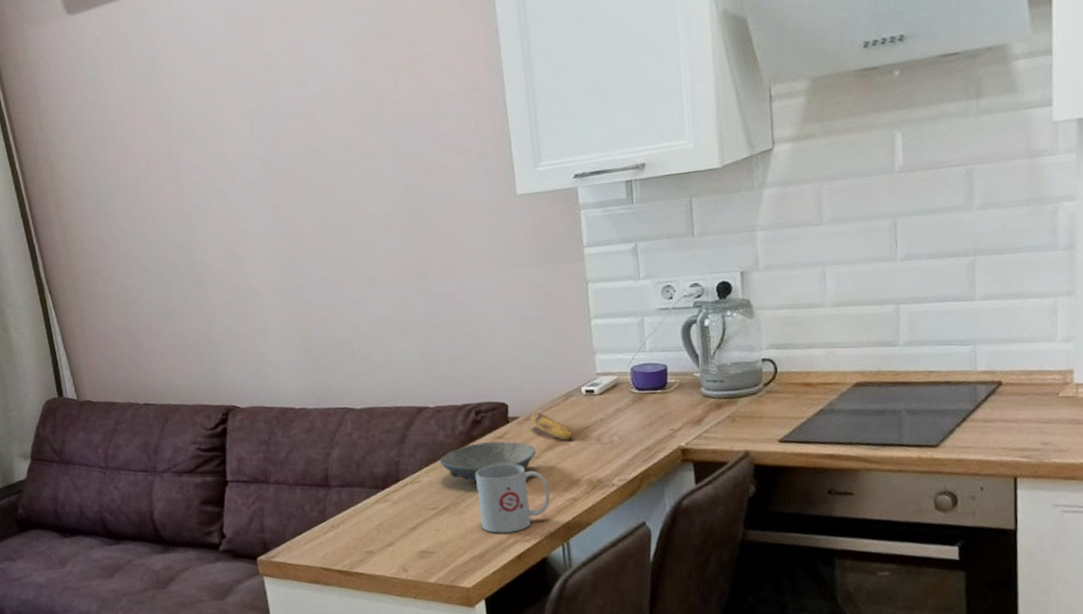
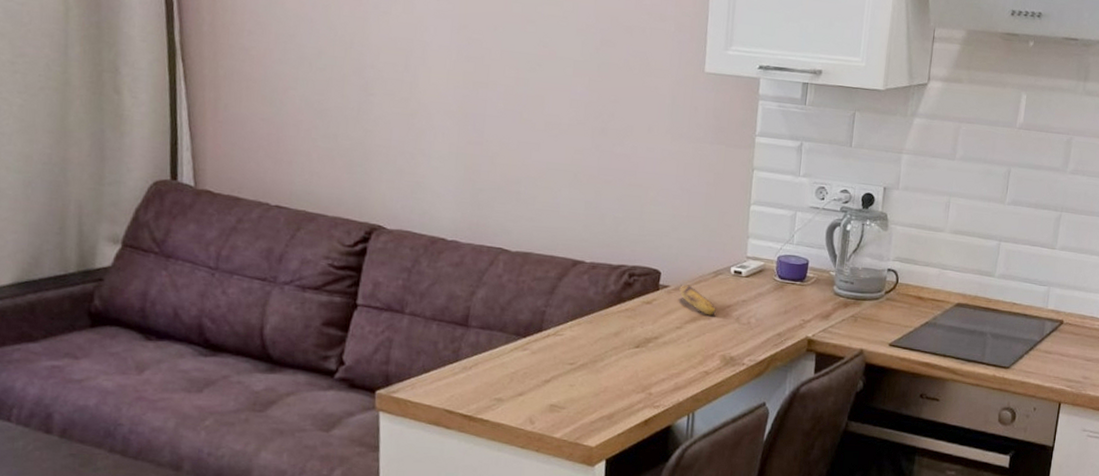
bowl: present [439,441,537,481] -> none [585,305,680,342]
mug: present [475,463,551,534] -> none [615,328,686,398]

